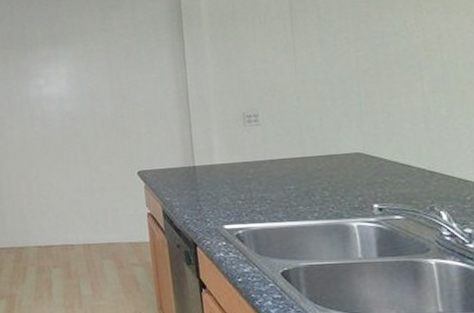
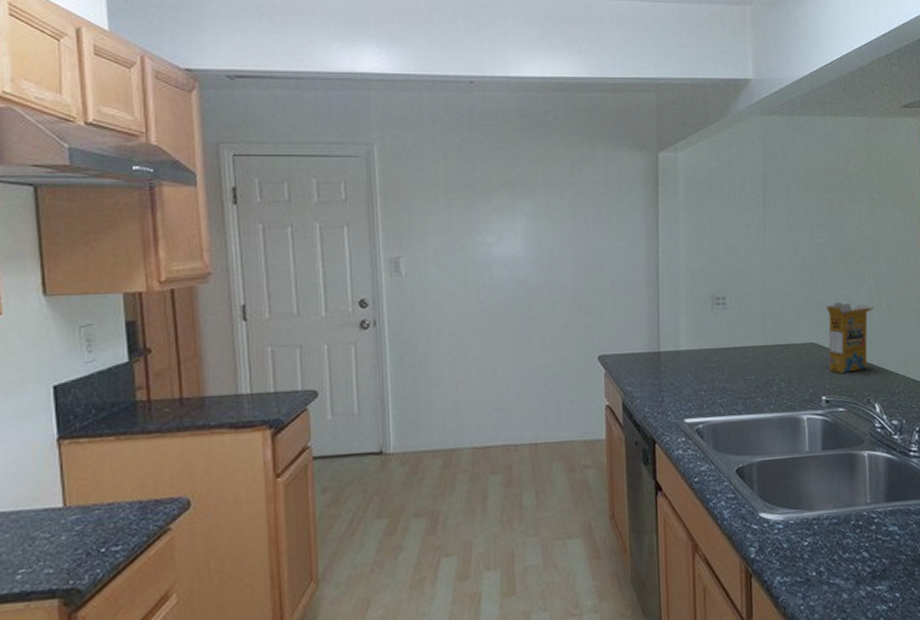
cereal box: none [370,111,433,181] -> present [825,301,875,373]

